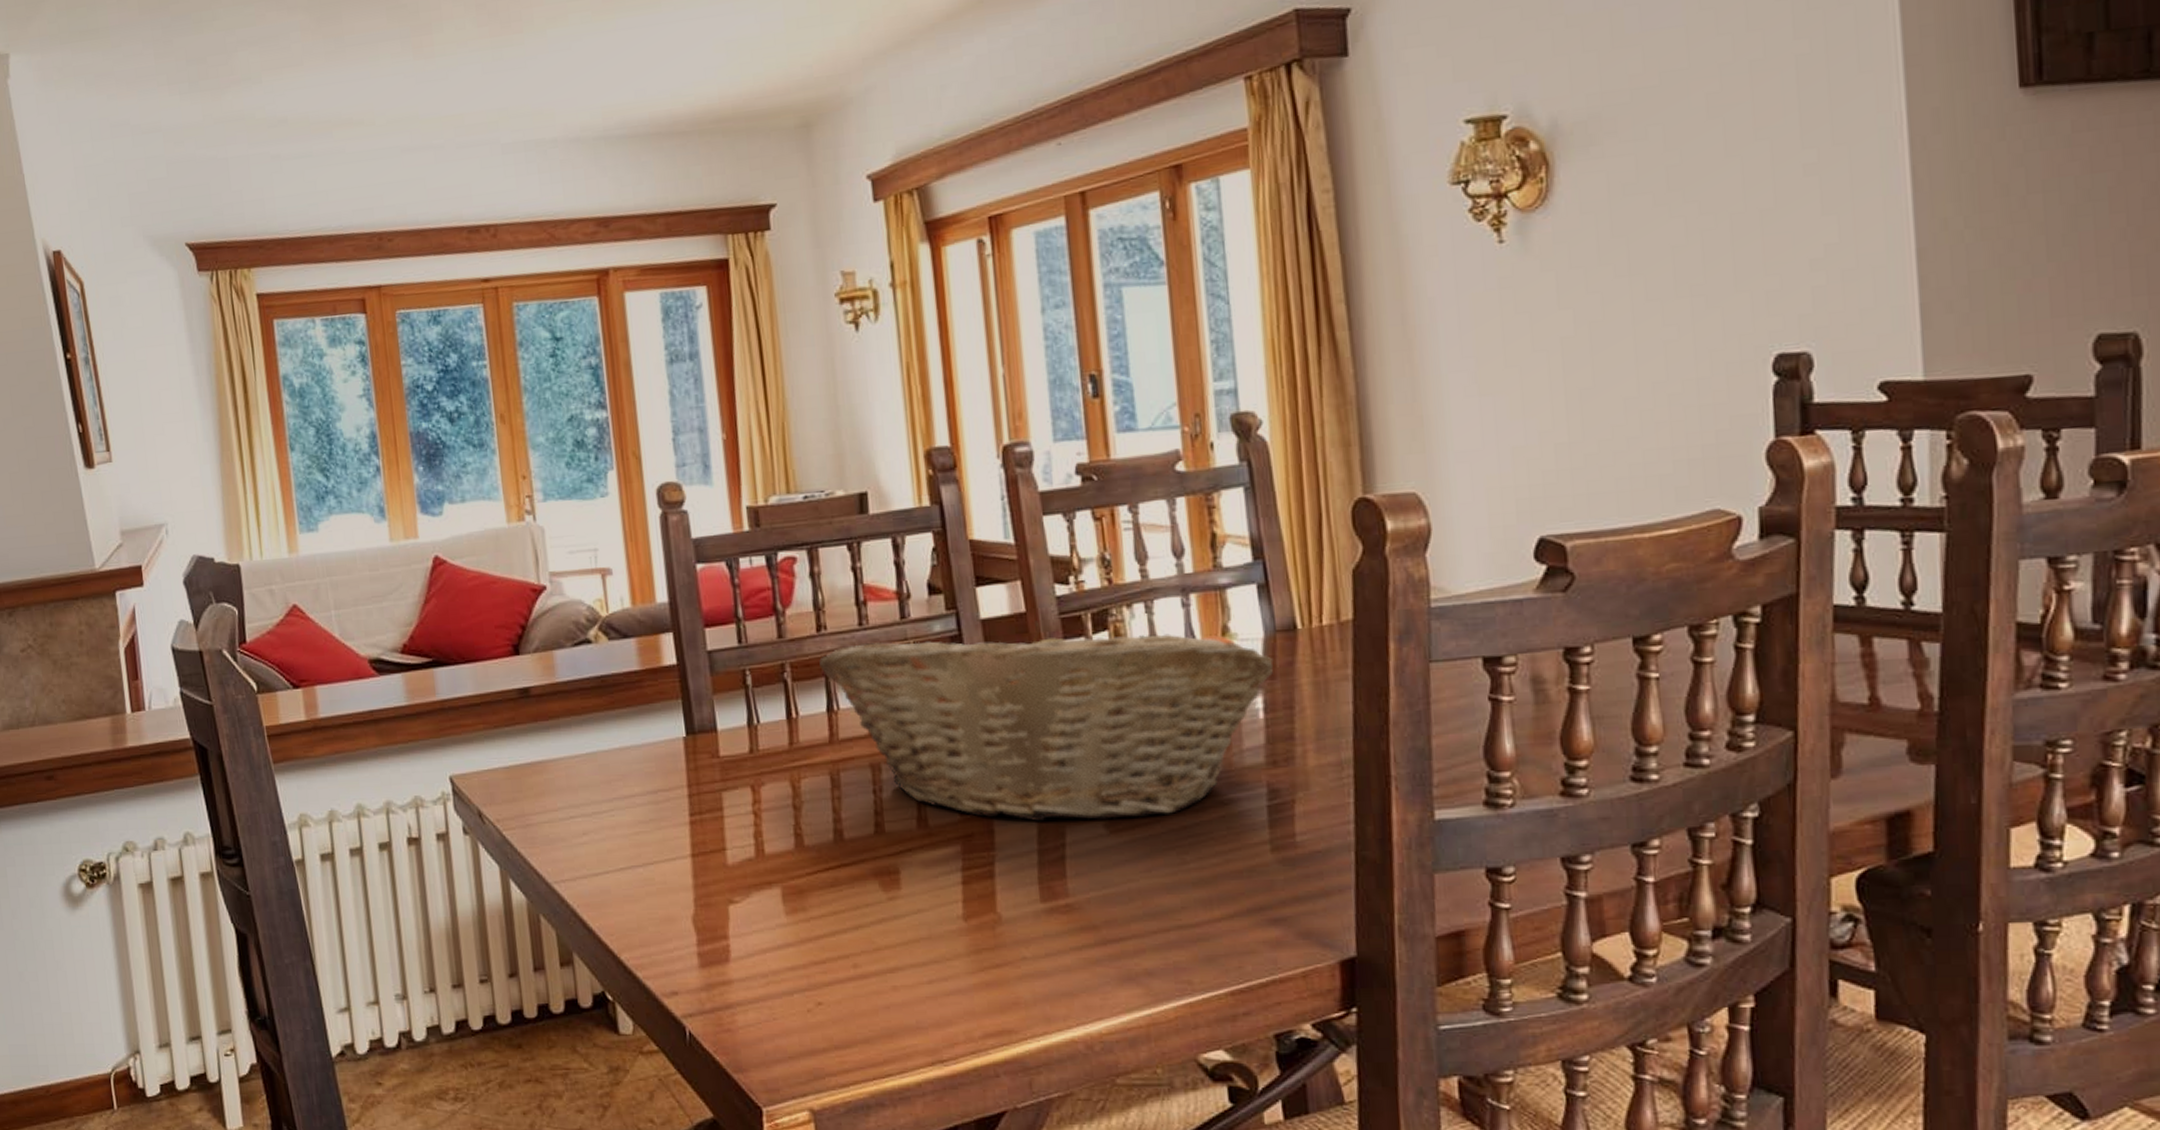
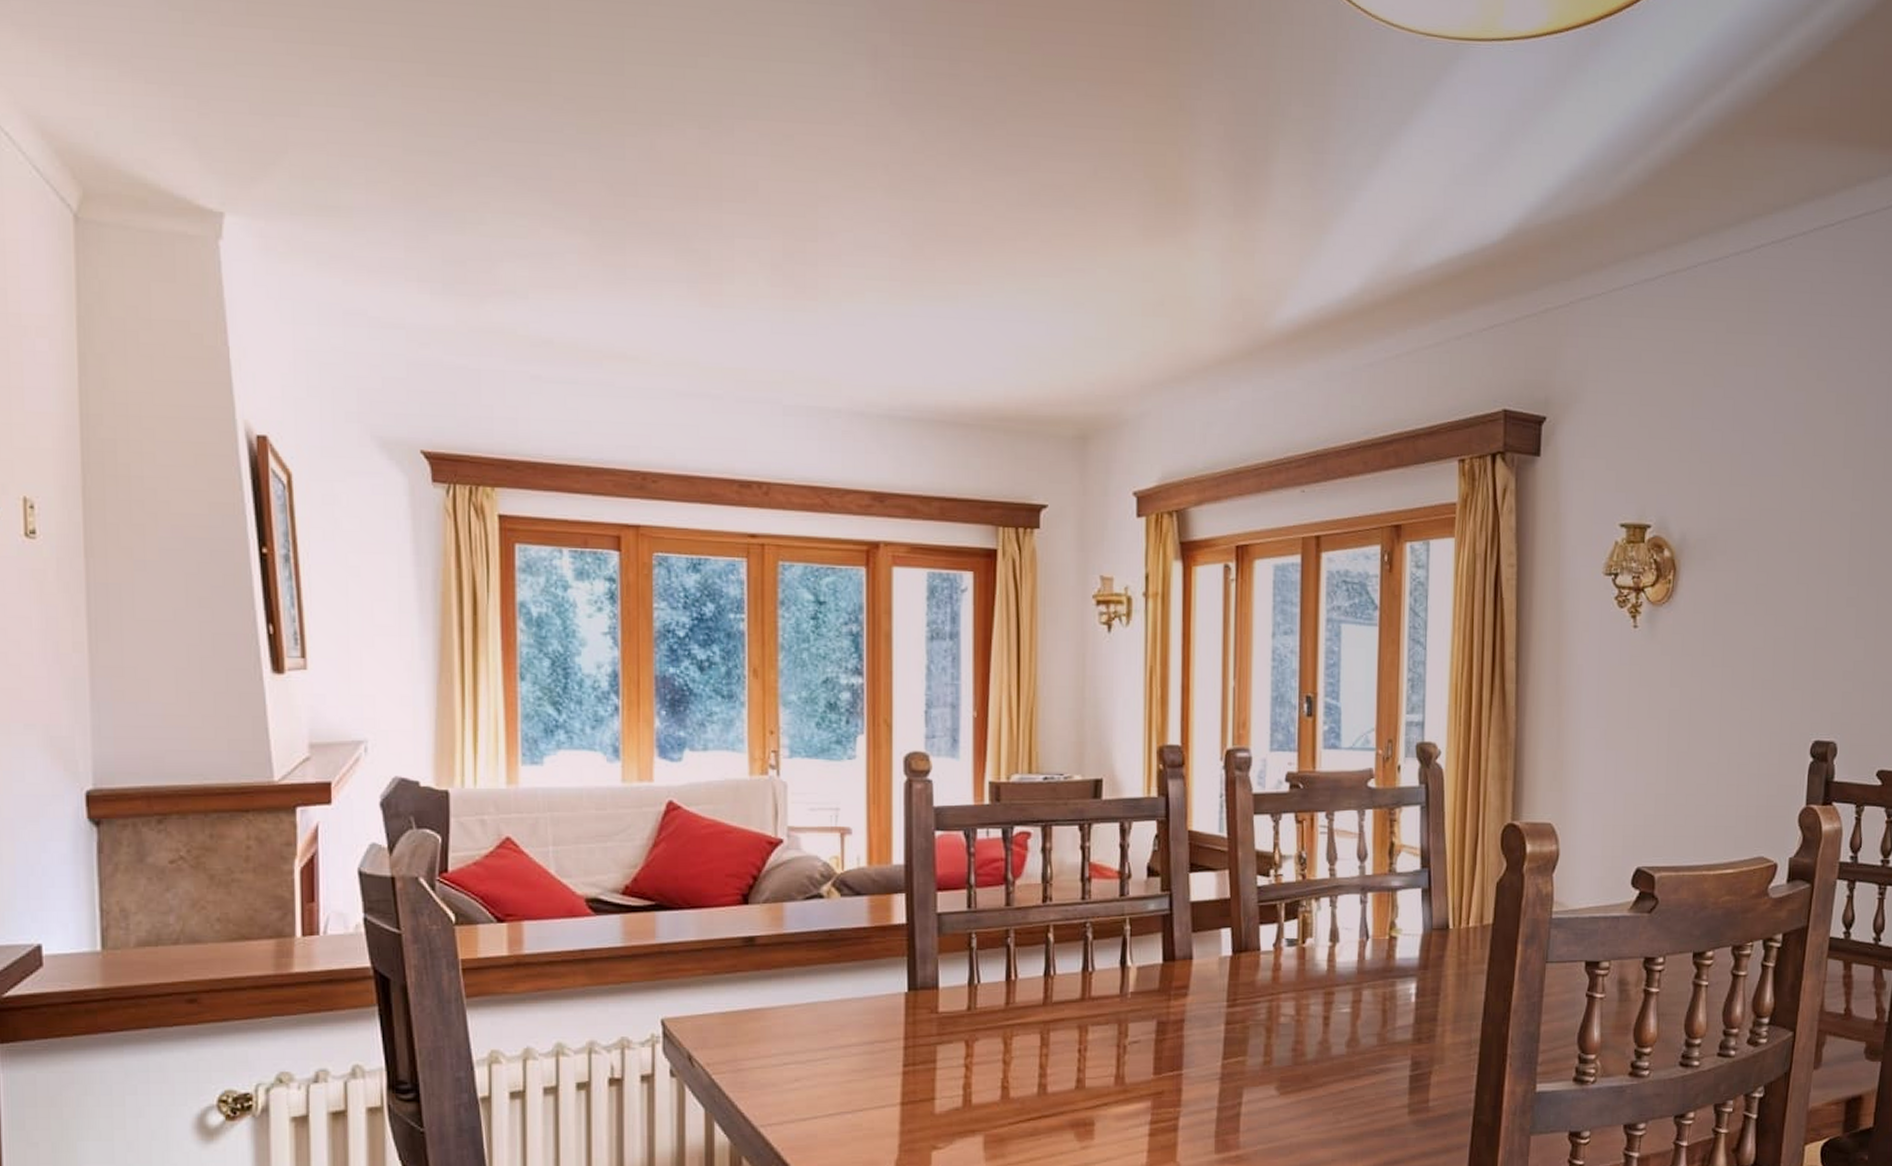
fruit basket: present [819,620,1274,822] -> none [1042,906,1428,1083]

